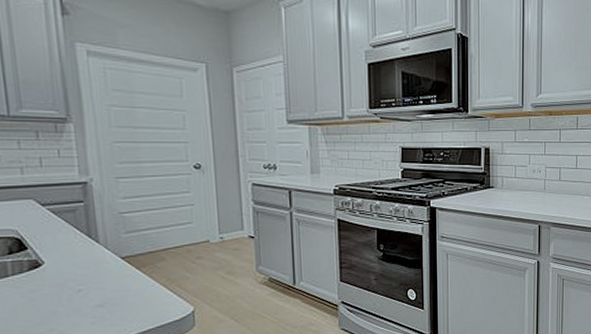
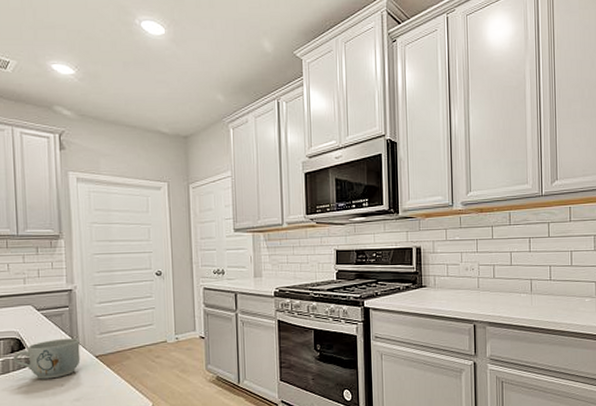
mug: none [12,237,102,284] -> present [13,337,81,379]

